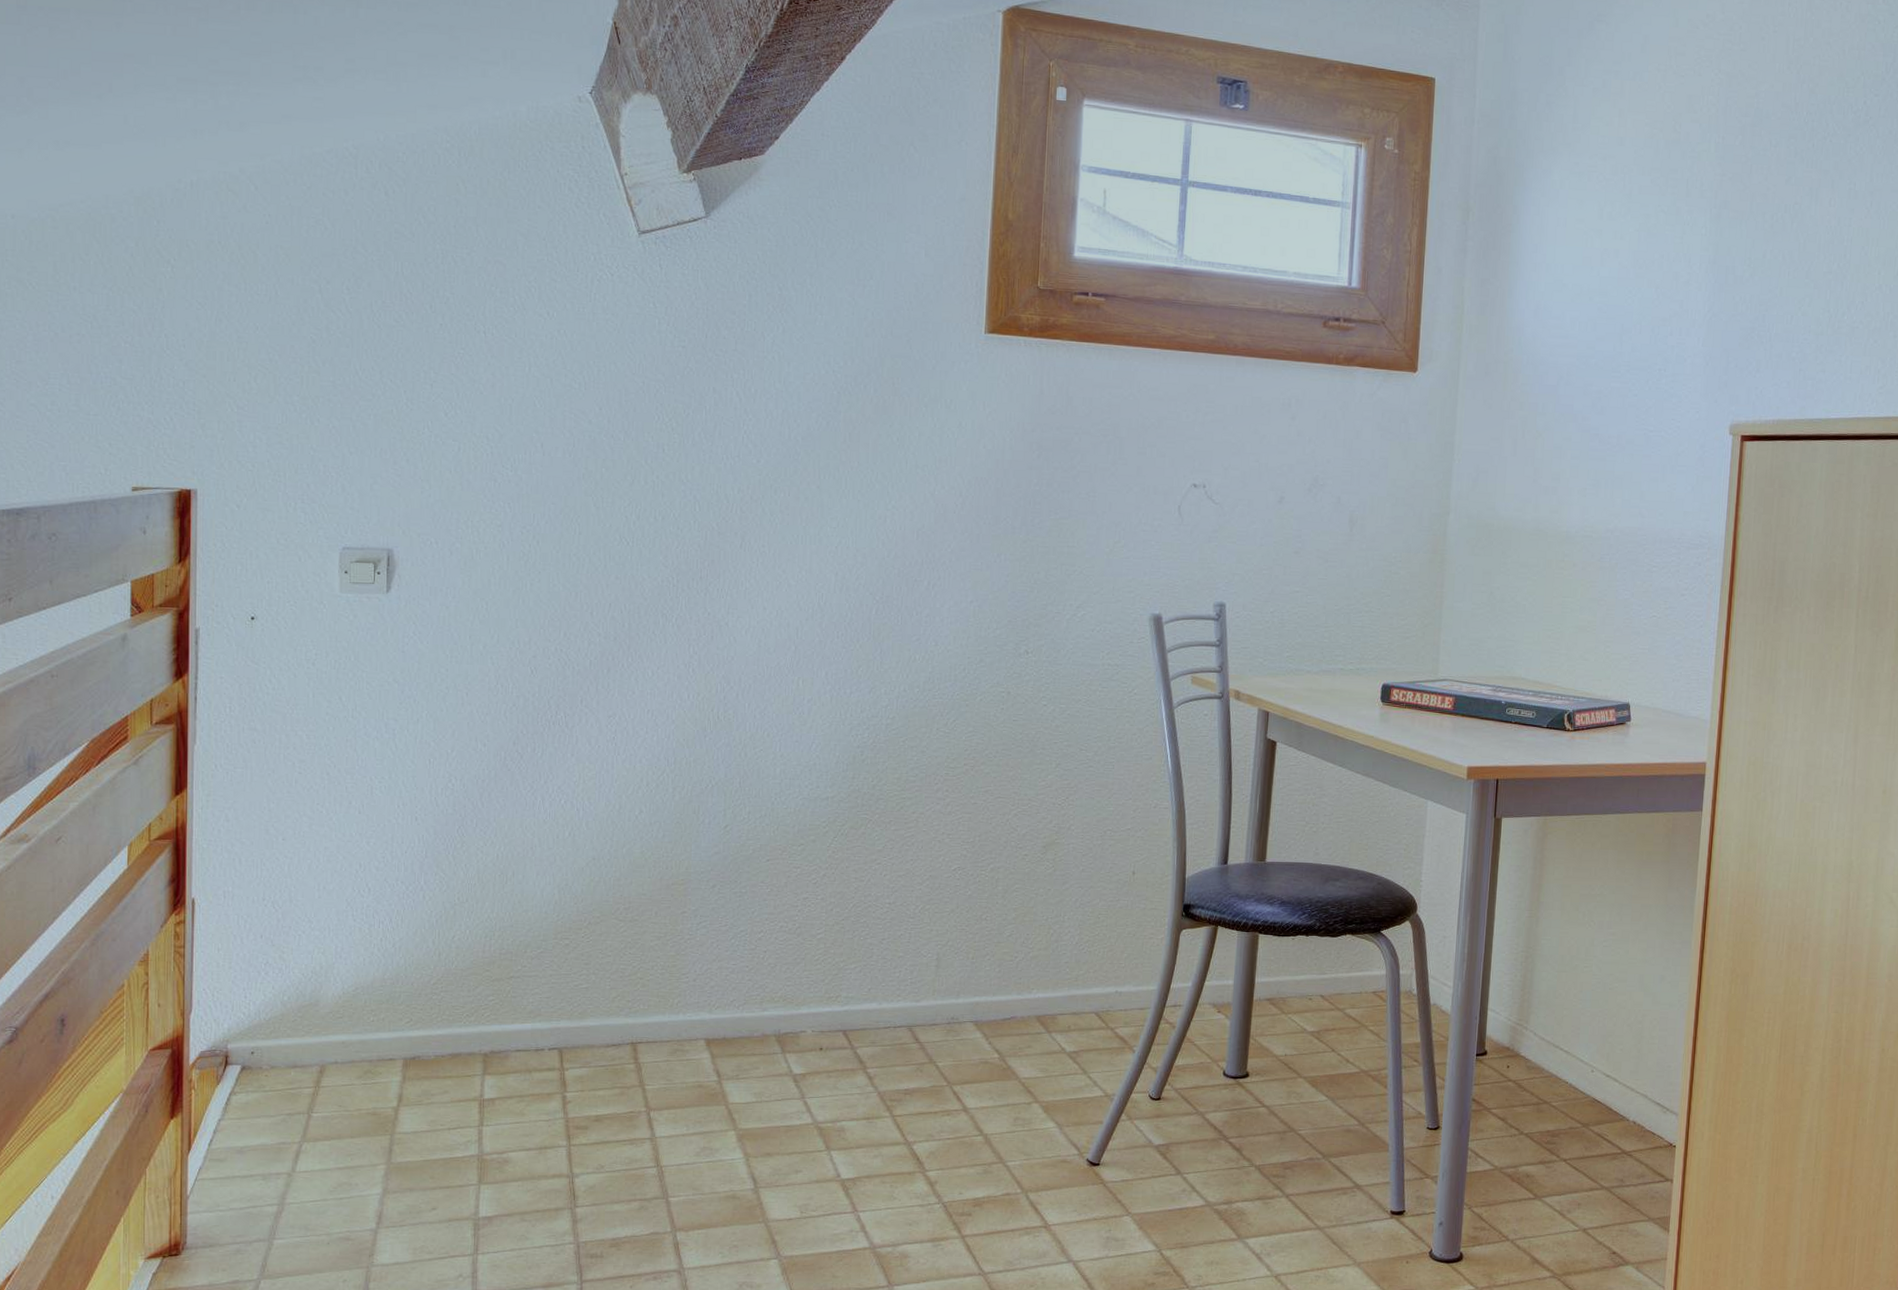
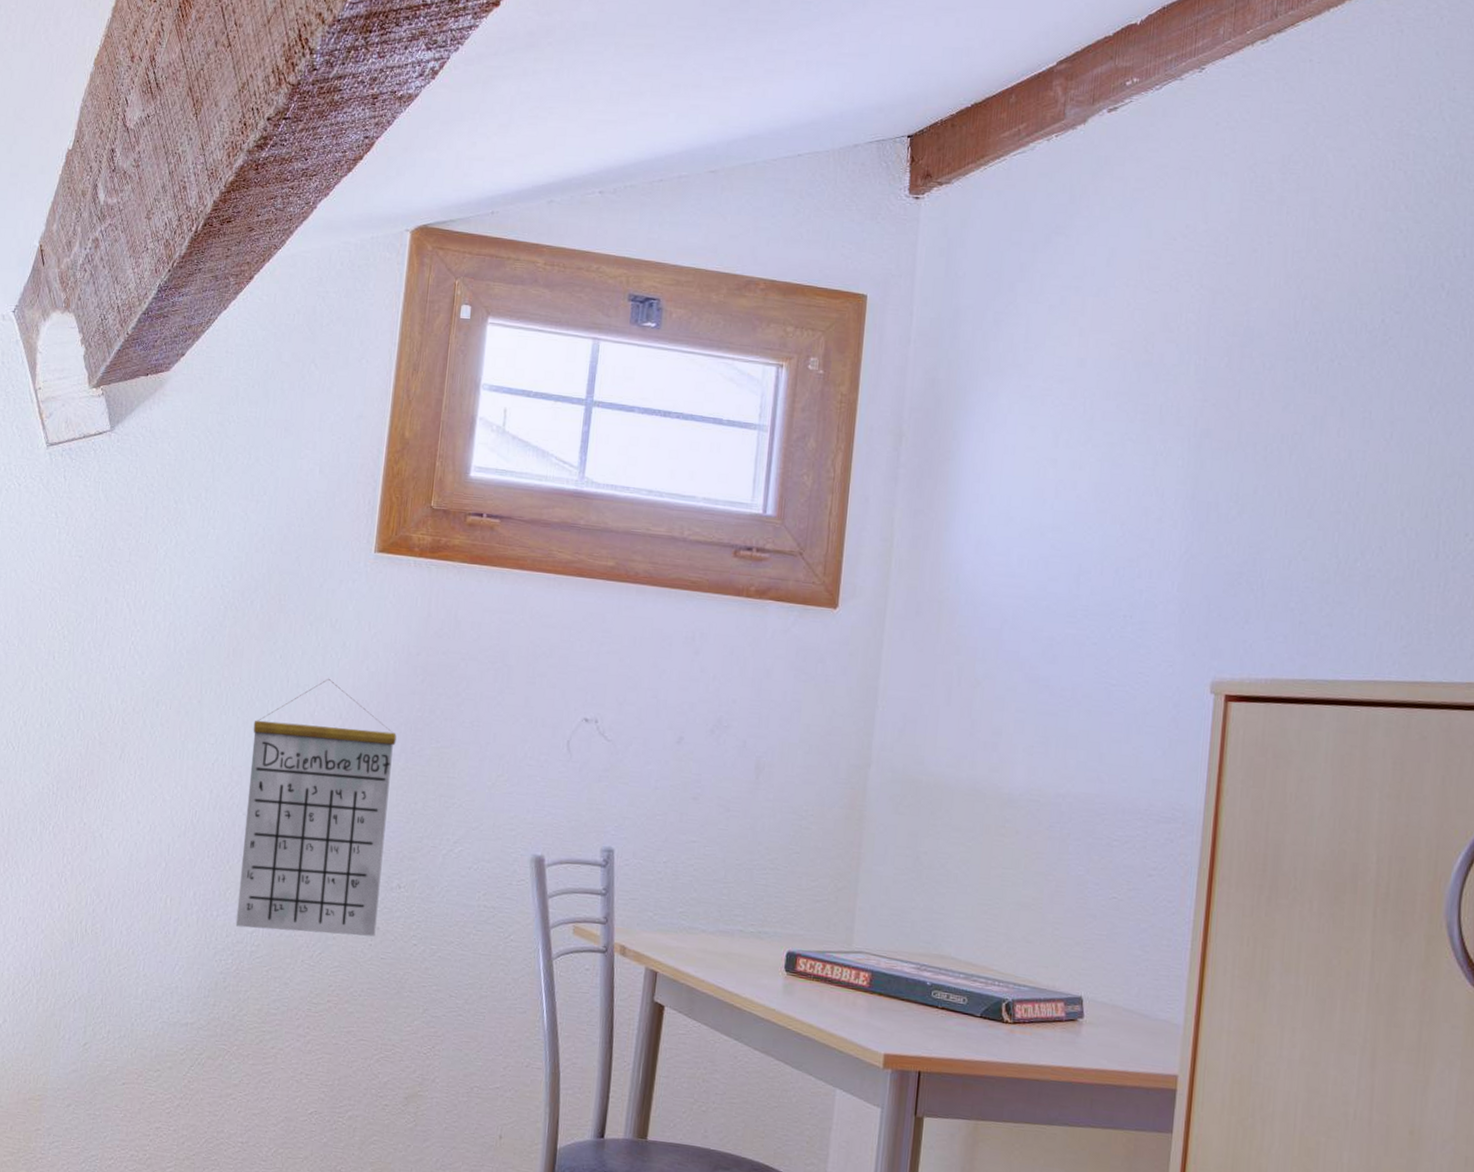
calendar: none [869,458,1016,702] -> present [235,678,397,937]

